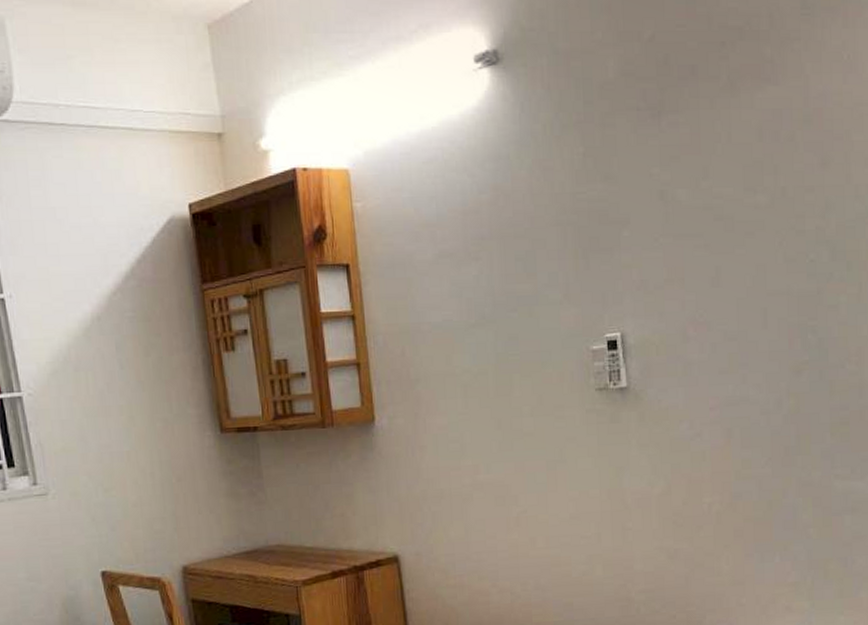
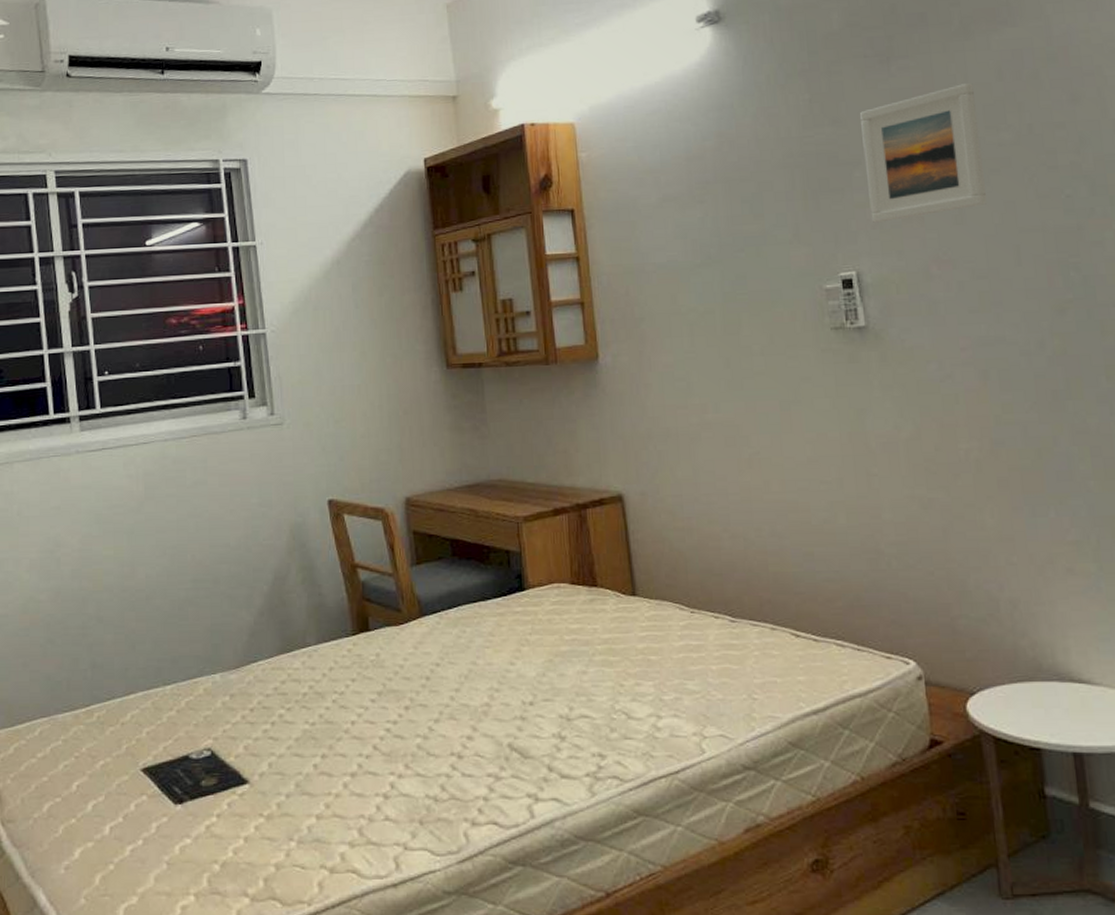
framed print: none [631,142,741,284] -> present [860,82,987,223]

